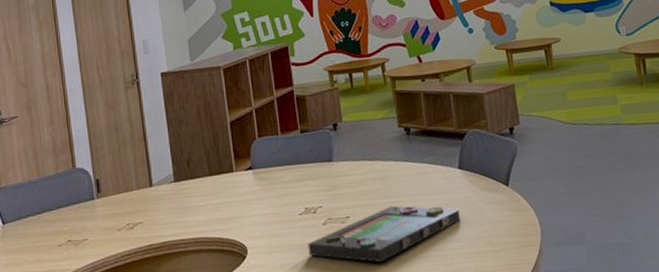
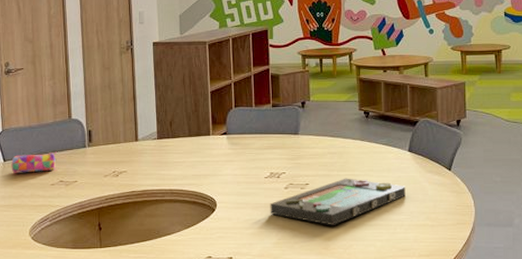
pencil case: none [11,207,63,237] -> present [11,151,57,173]

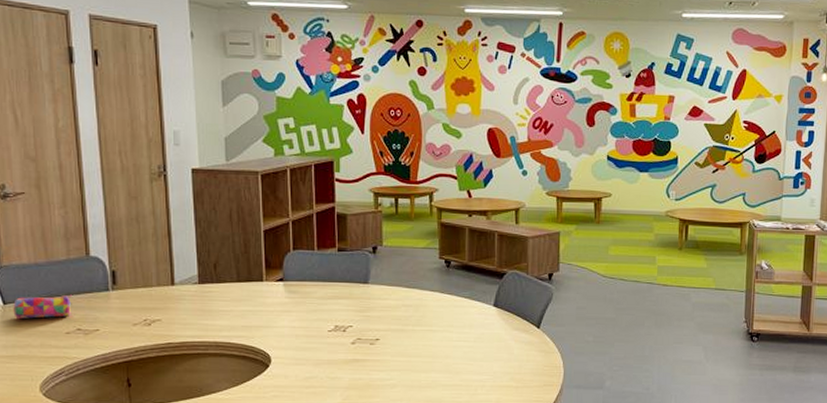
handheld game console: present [270,178,406,226] -> none [334,333,489,386]

